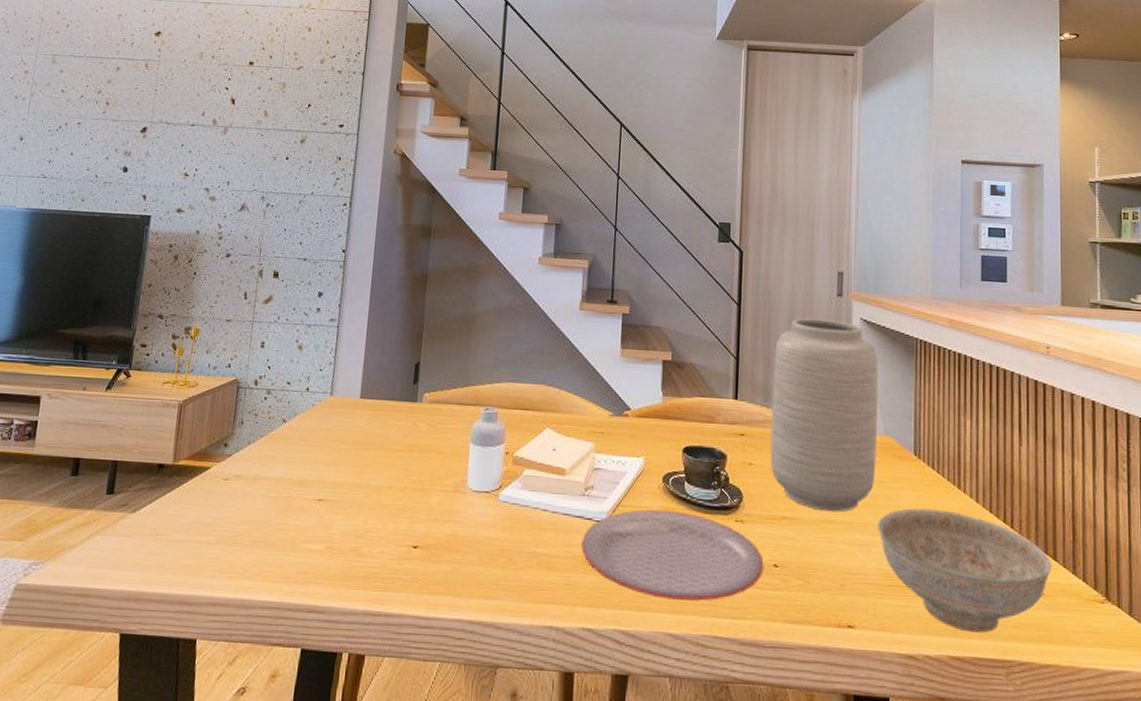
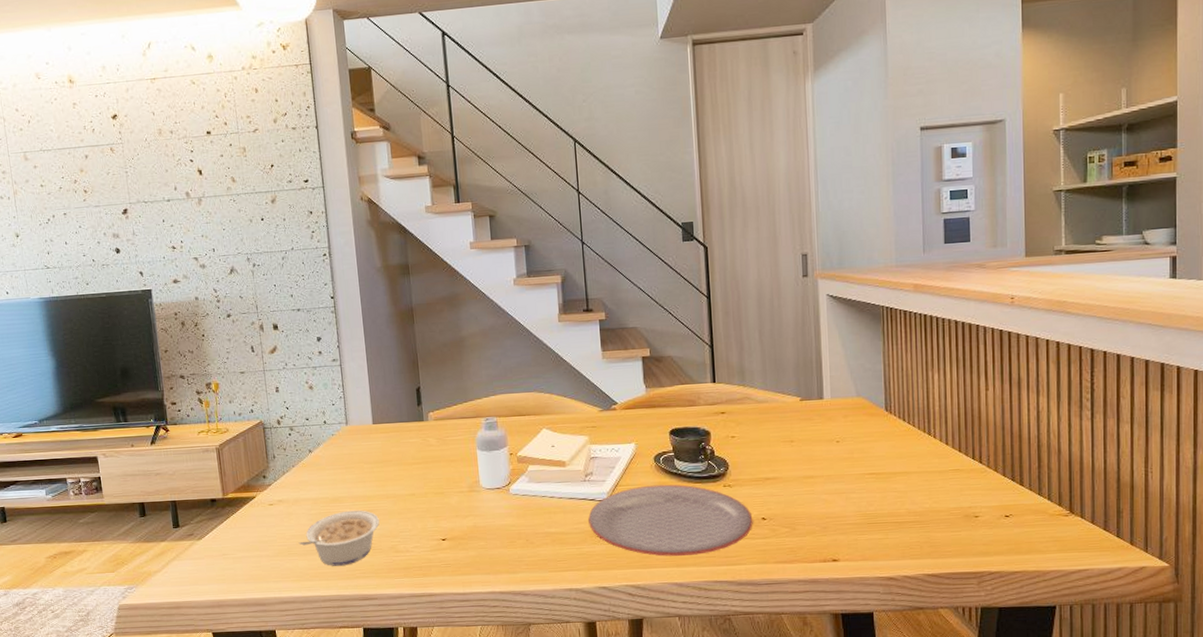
legume: none [247,497,346,566] -> present [298,510,380,566]
vase: present [770,318,879,512] -> none [746,299,850,469]
decorative bowl: present [878,508,1052,633] -> none [855,455,1018,553]

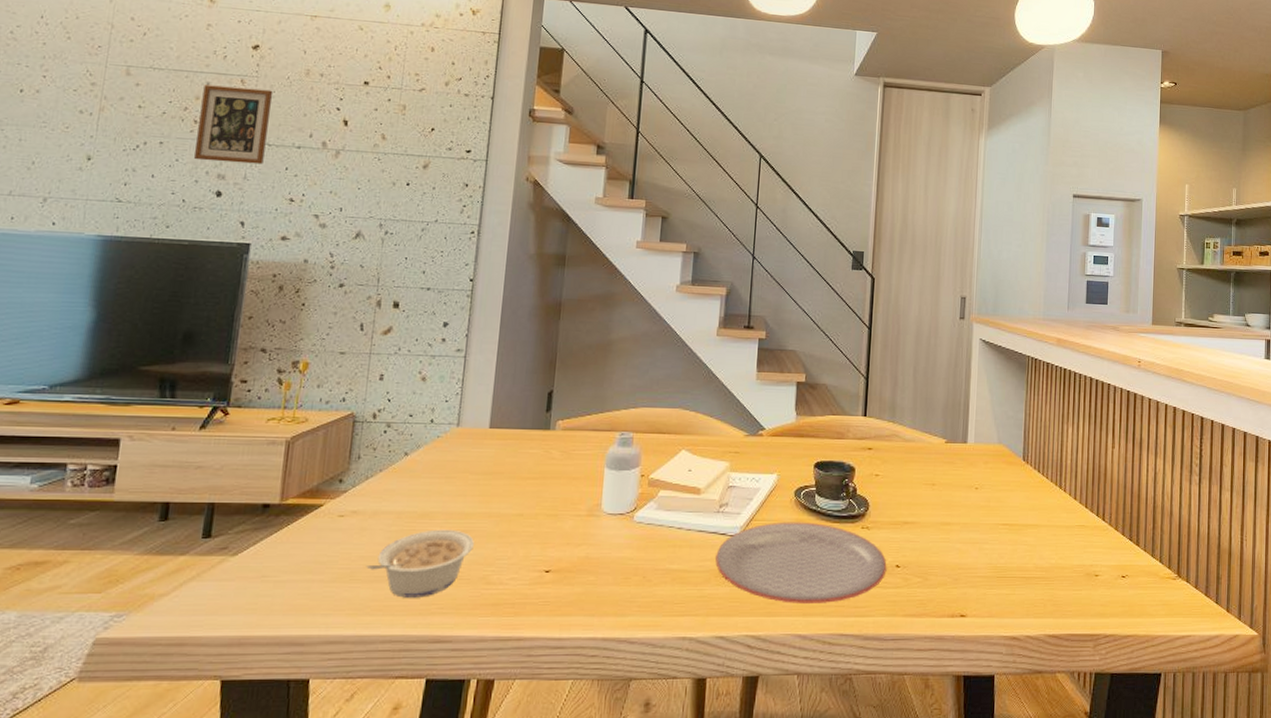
picture frame: none [84,153,145,225] -> present [193,84,274,165]

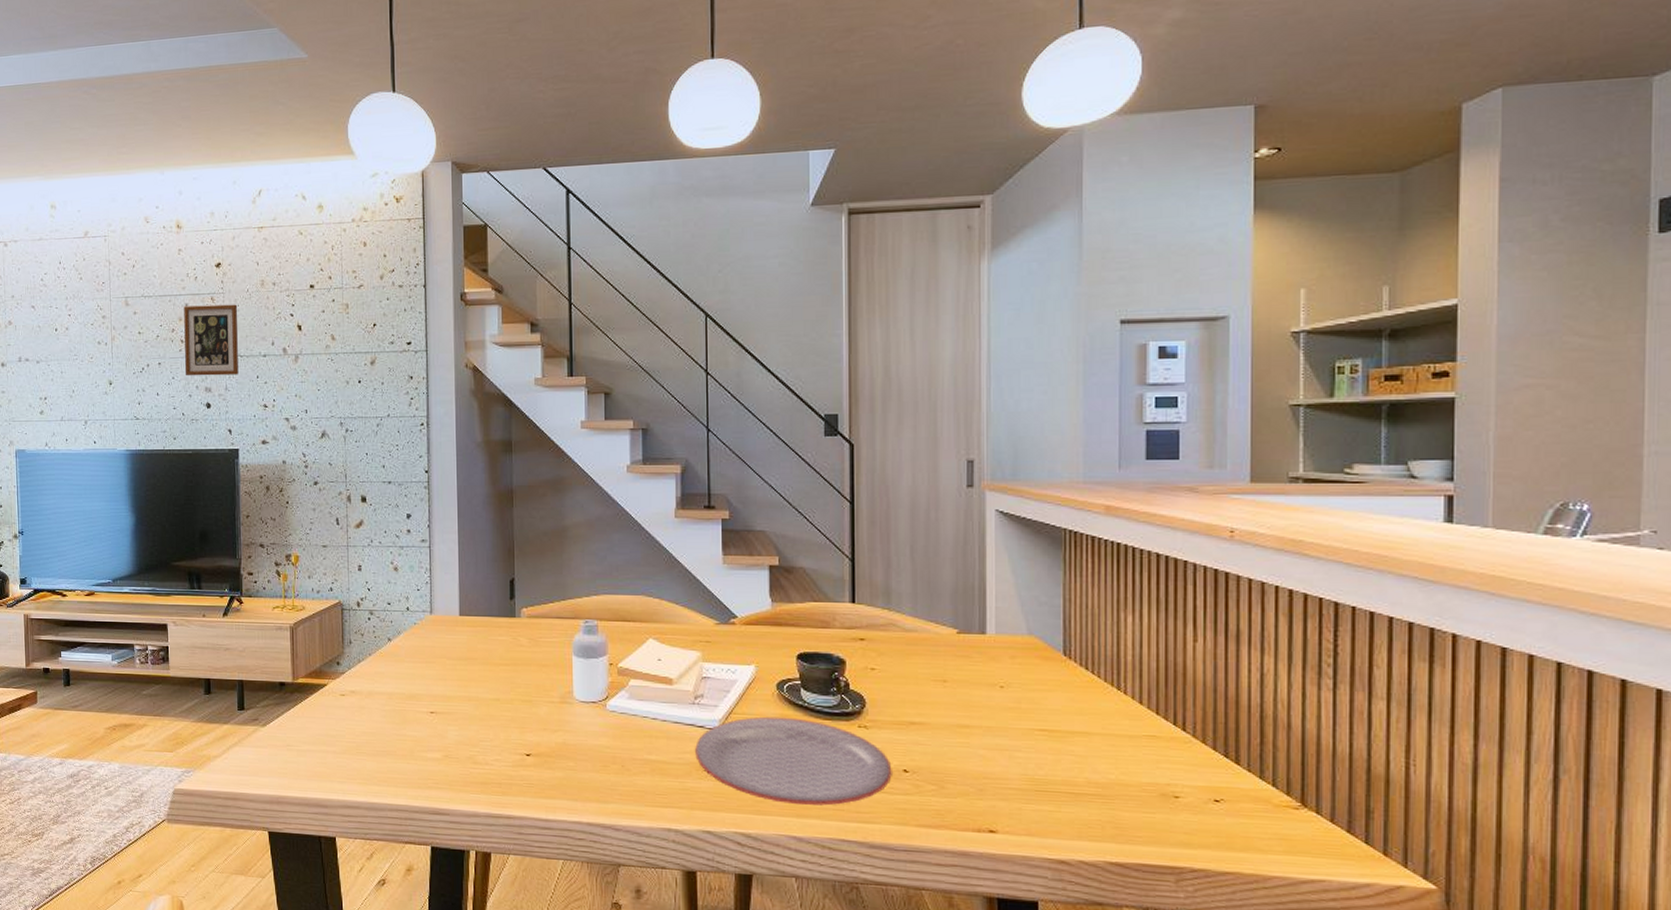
legume: present [366,529,474,598] -> none [368,710,458,773]

